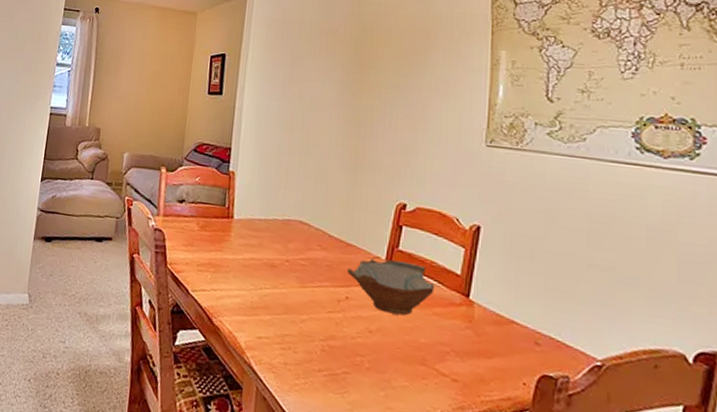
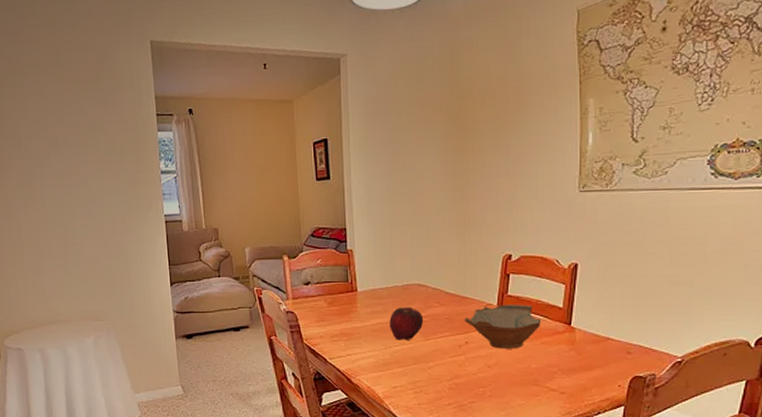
fruit: none [263,244,302,284] -> present [389,306,424,340]

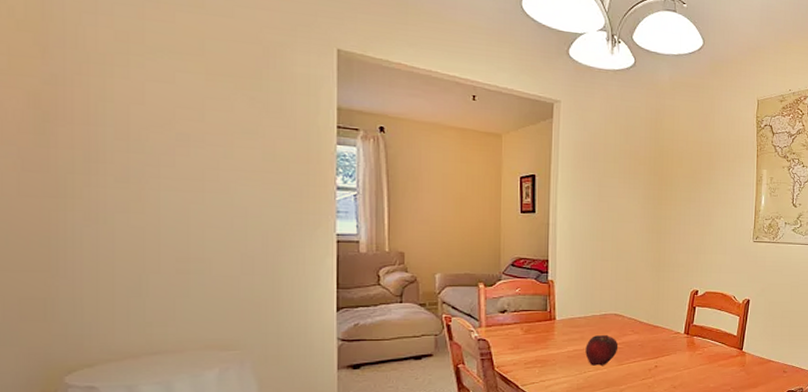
bowl: present [465,303,541,349] -> none [655,332,720,372]

